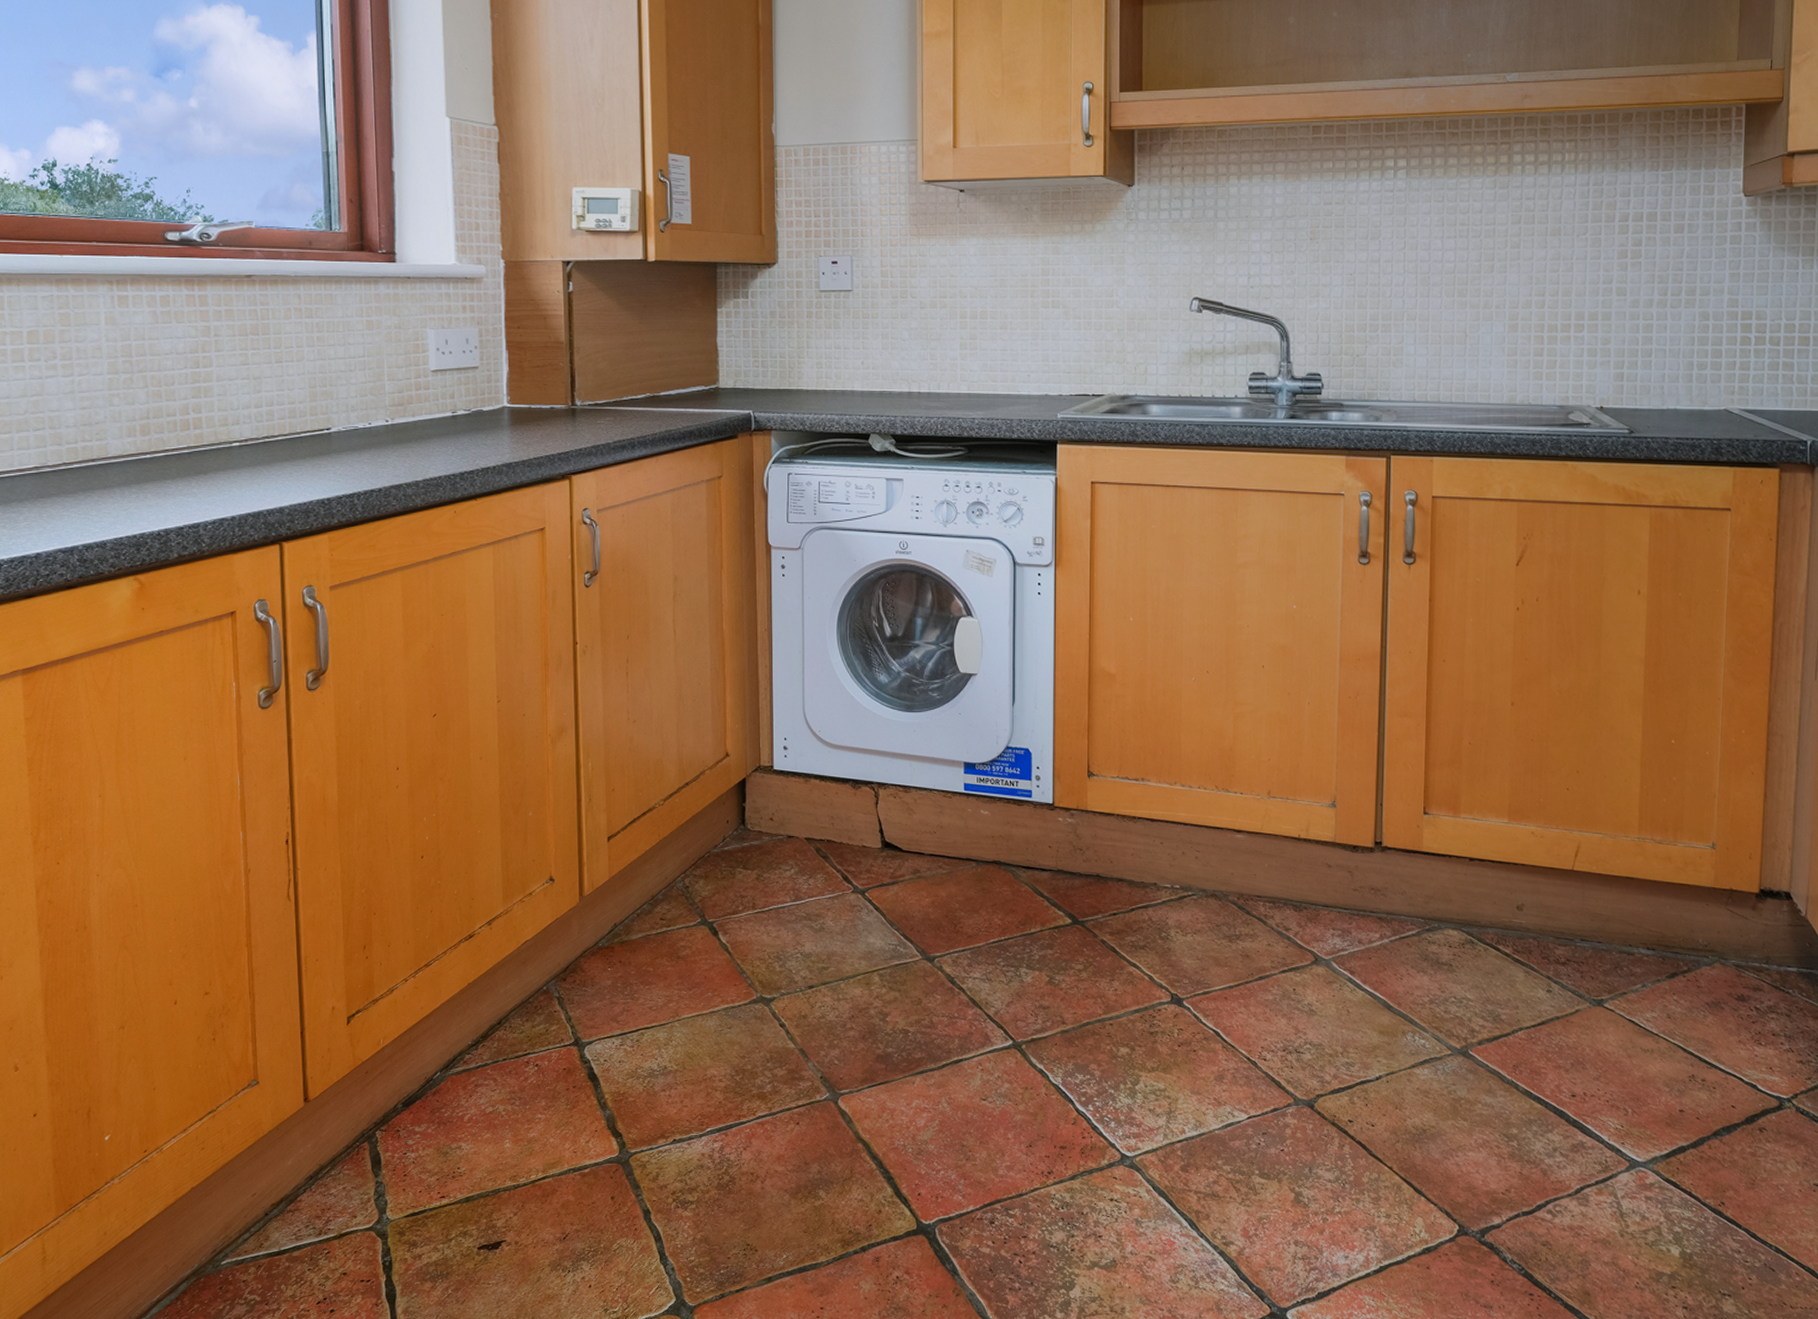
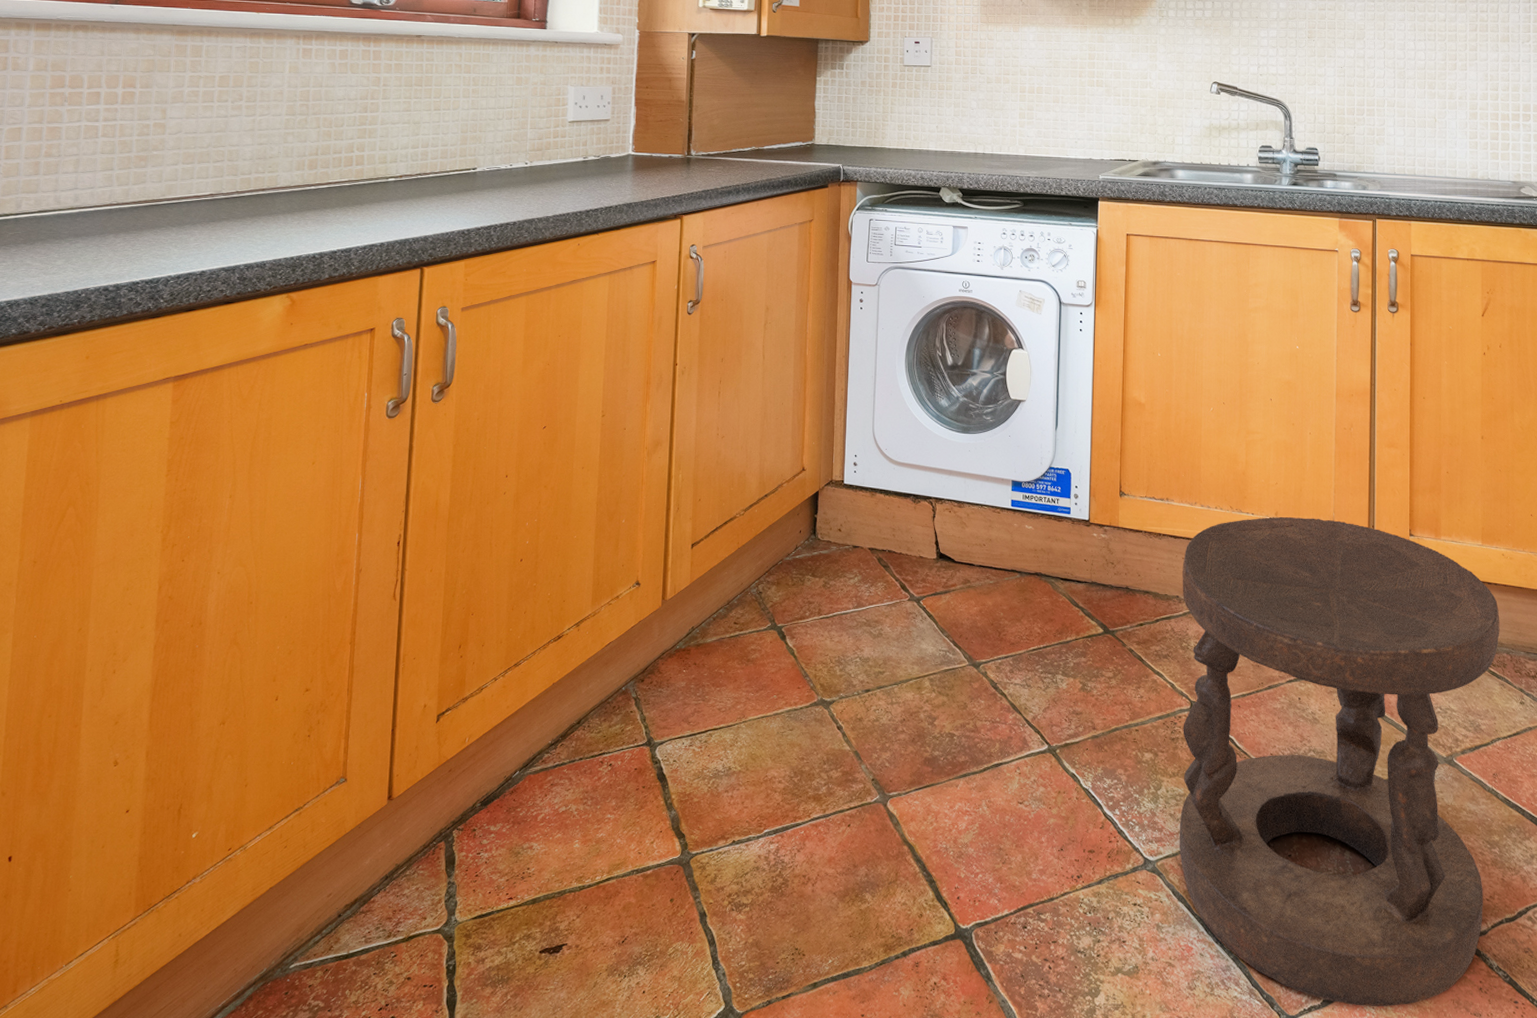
stool: none [1159,795,1527,1300] -> present [1179,516,1500,1007]

